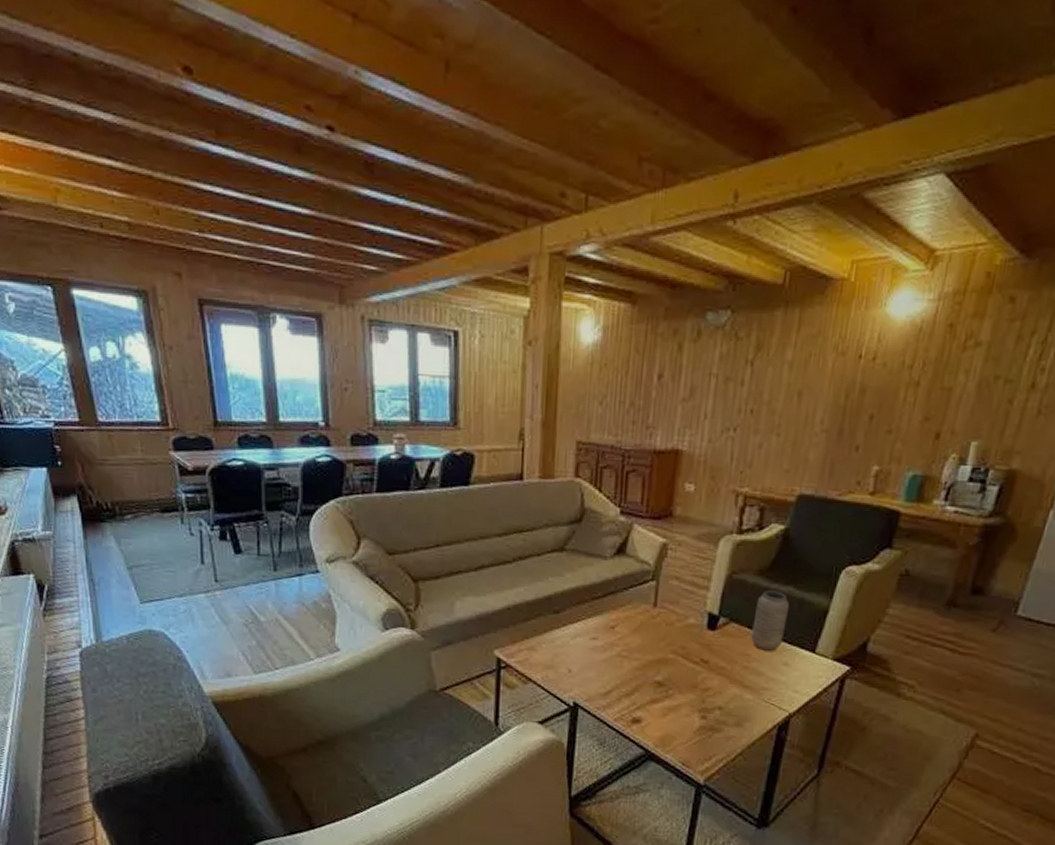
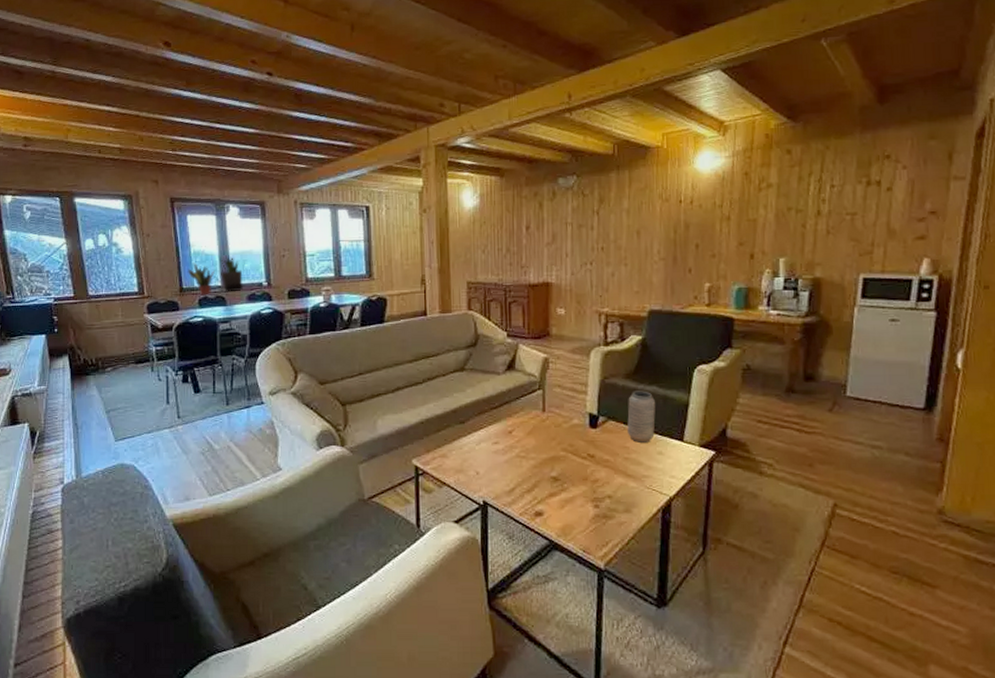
potted plant: none [222,389,259,434] -> present [187,262,216,296]
planter: none [265,384,295,431] -> present [221,256,244,291]

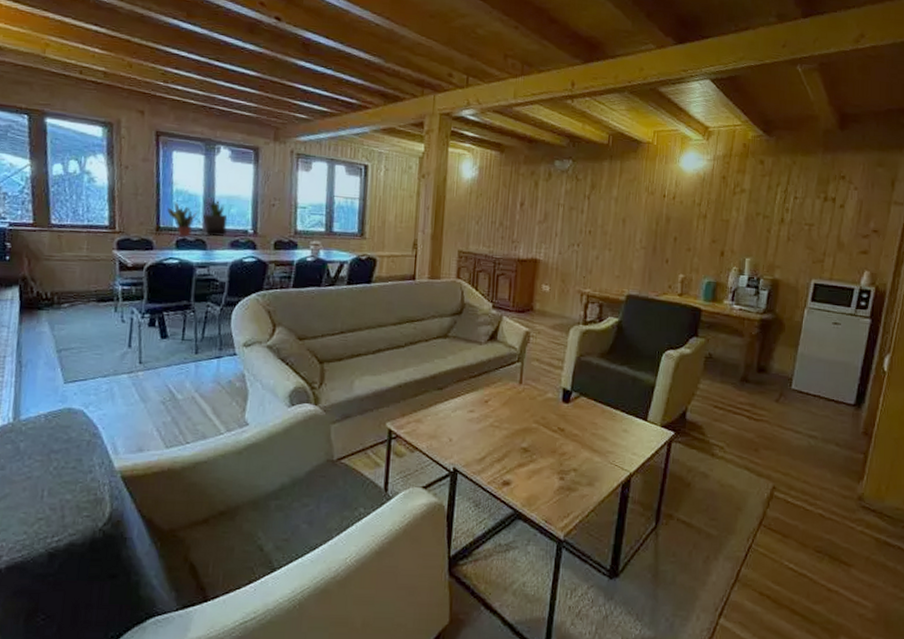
vase: present [627,390,656,442] -> none [597,370,626,420]

